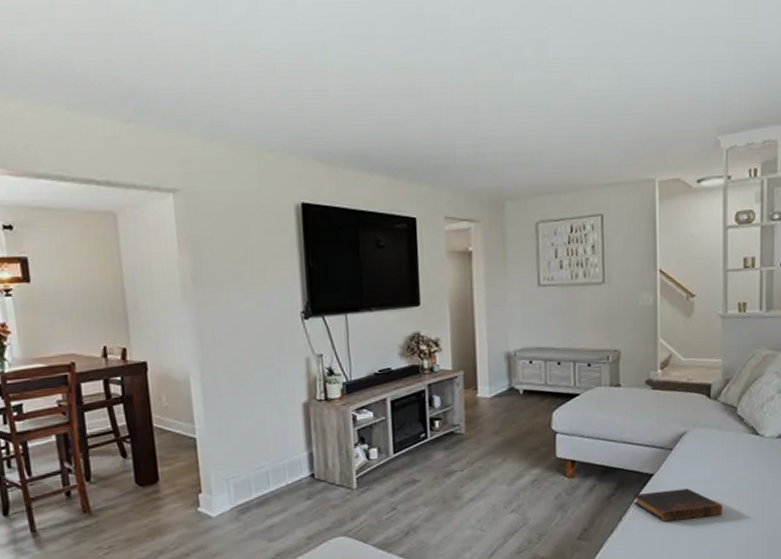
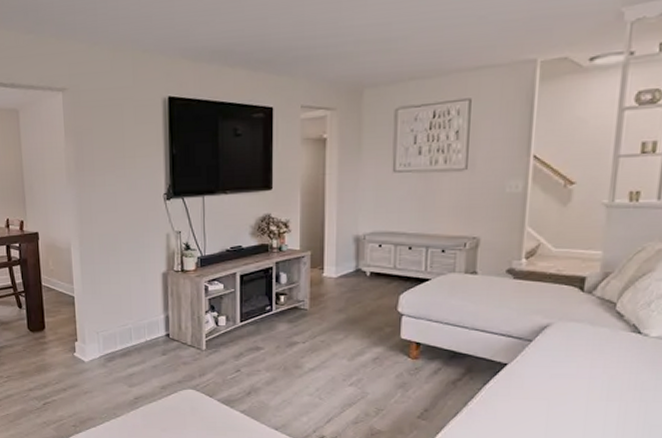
book: present [633,488,723,522] -> none [481,381,588,413]

